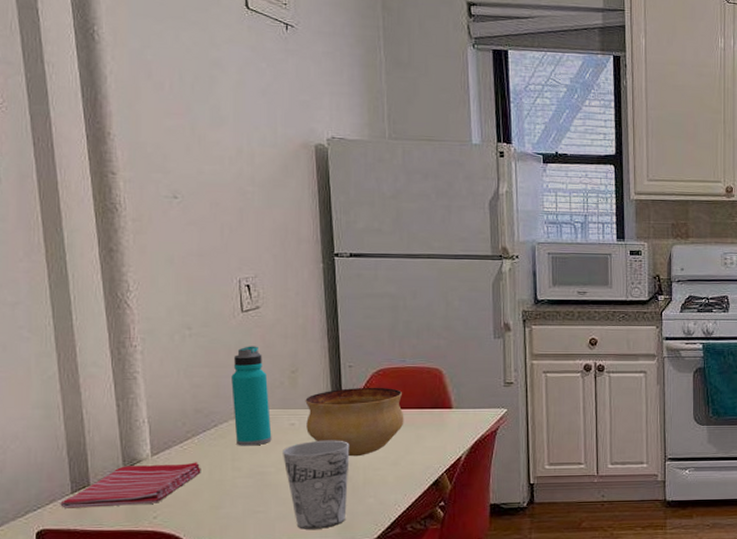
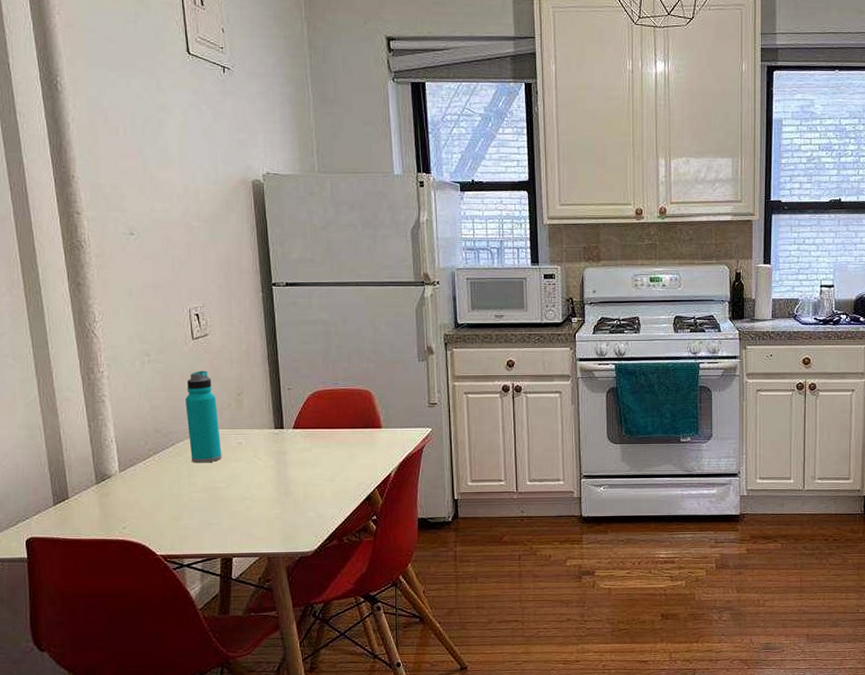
dish towel: present [60,462,201,508] -> none [44,478,162,519]
cup: present [283,440,350,529] -> none [232,458,291,540]
bowl: present [305,387,404,457] -> none [250,408,339,473]

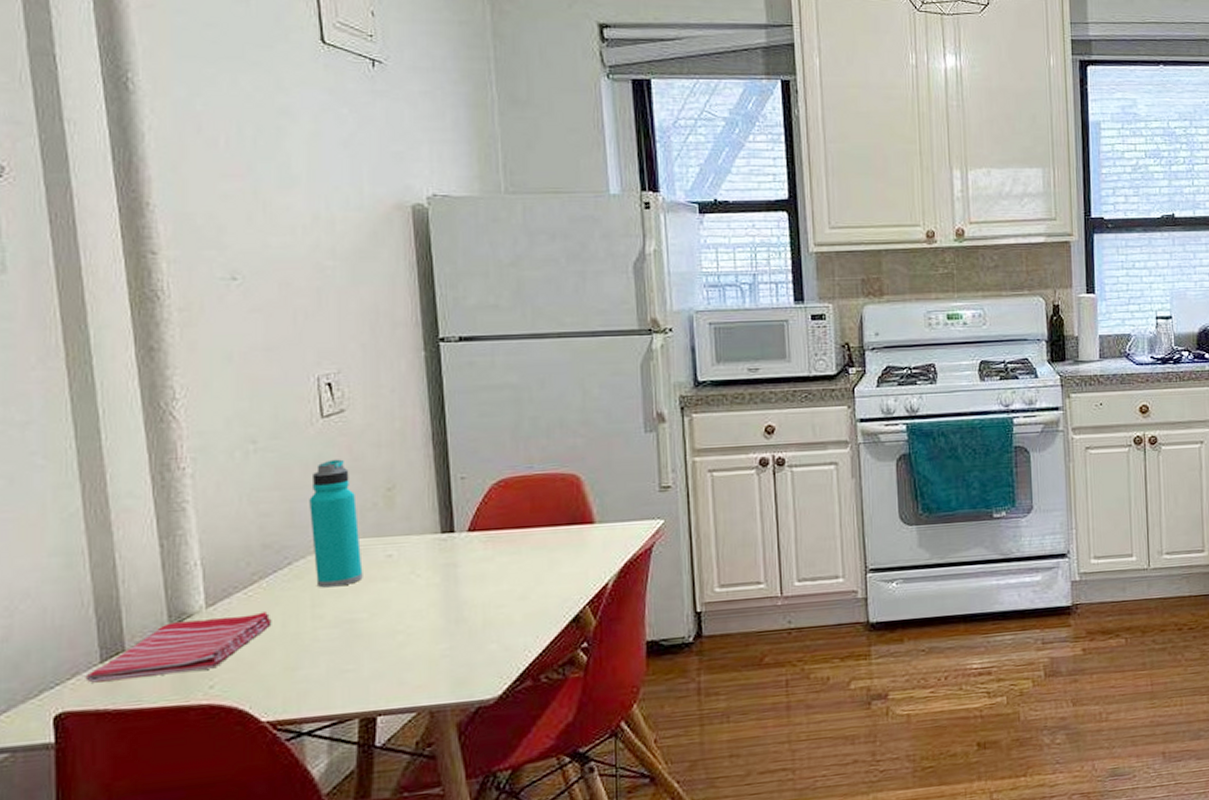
dish towel: none [44,478,162,519] -> present [85,612,272,683]

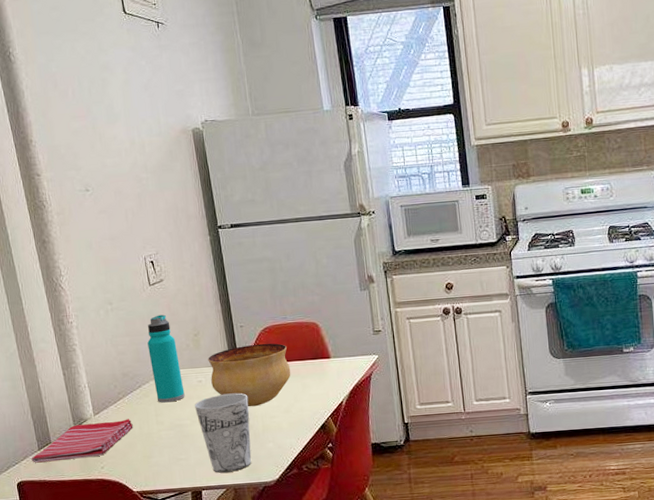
cup: none [378,572,464,690] -> present [195,393,252,473]
bowl: none [405,502,534,593] -> present [208,343,291,407]

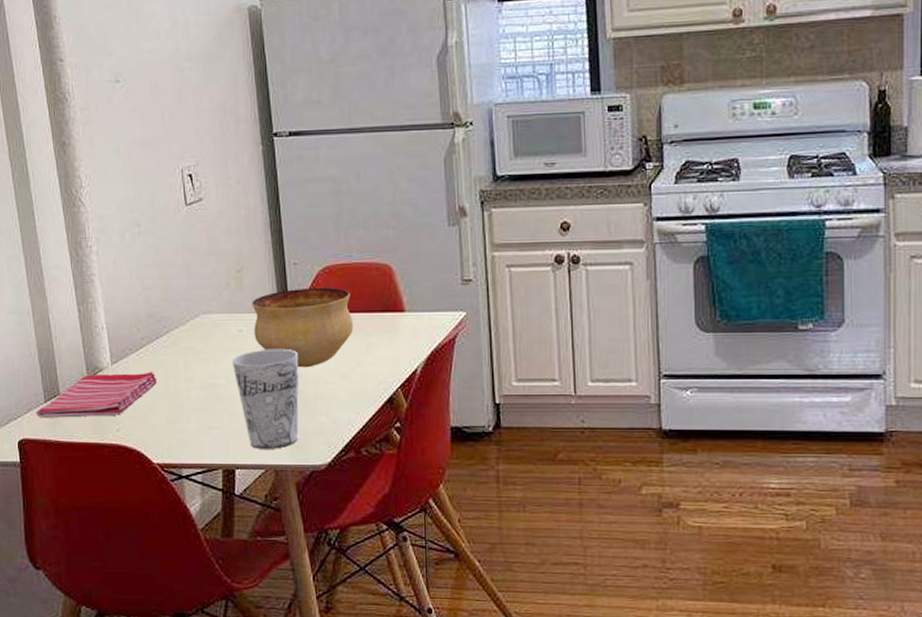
water bottle: present [147,314,185,403] -> none [180,243,221,355]

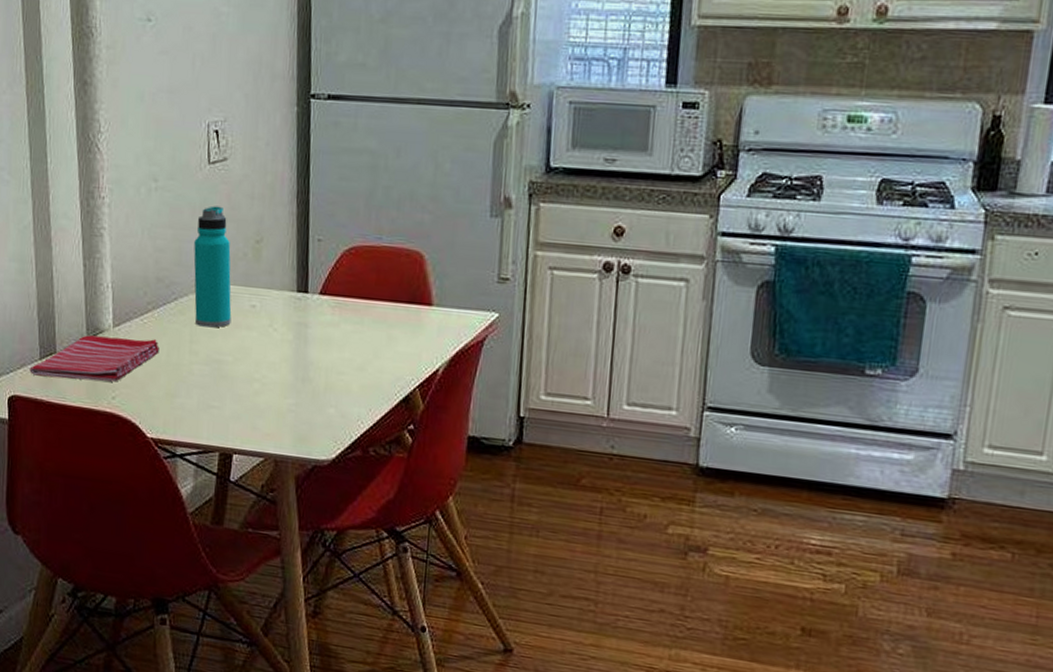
water bottle: none [180,243,221,355] -> present [193,205,232,328]
cup: present [232,348,299,449] -> none [241,329,313,438]
bowl: present [251,287,354,368] -> none [267,267,376,355]

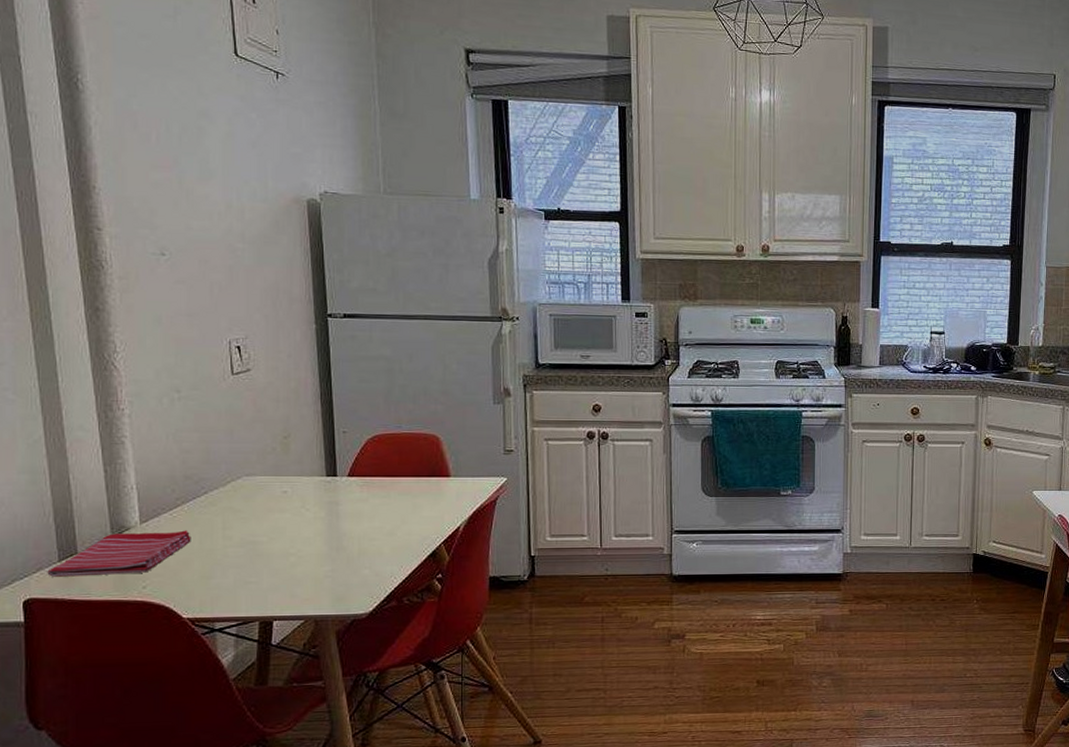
water bottle: present [193,205,232,328] -> none [222,410,264,514]

